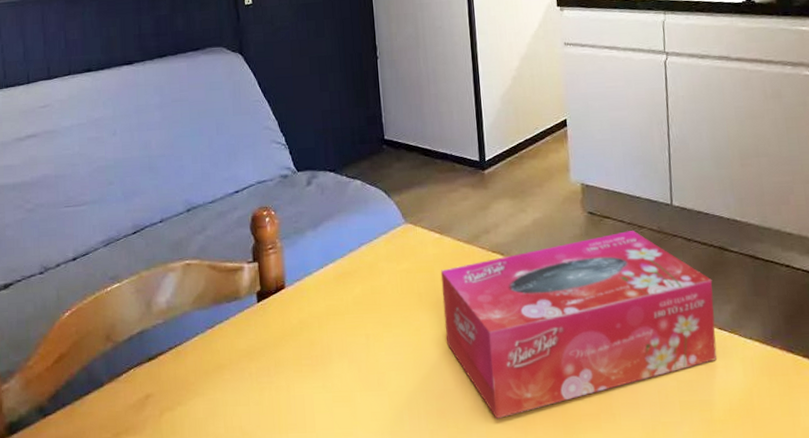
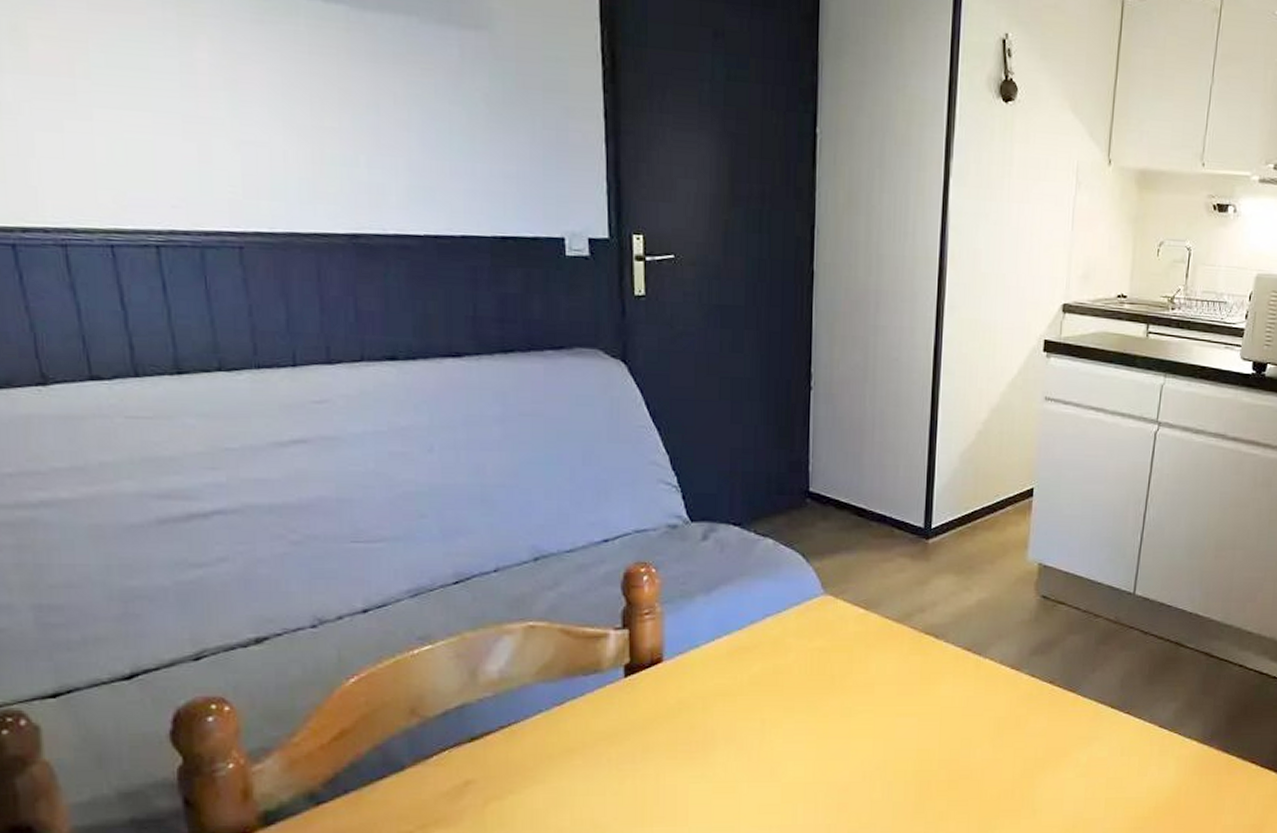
tissue box: present [440,229,717,419] -> none [858,618,1162,814]

